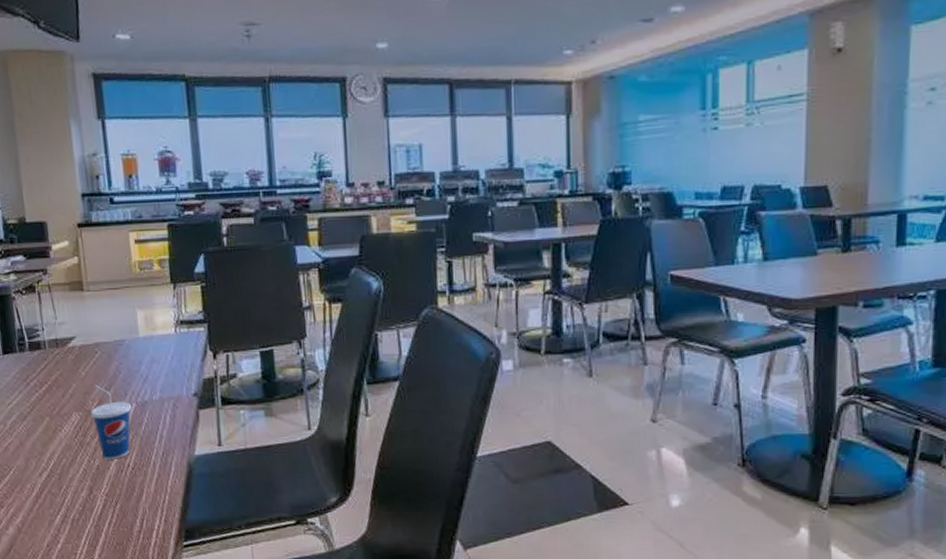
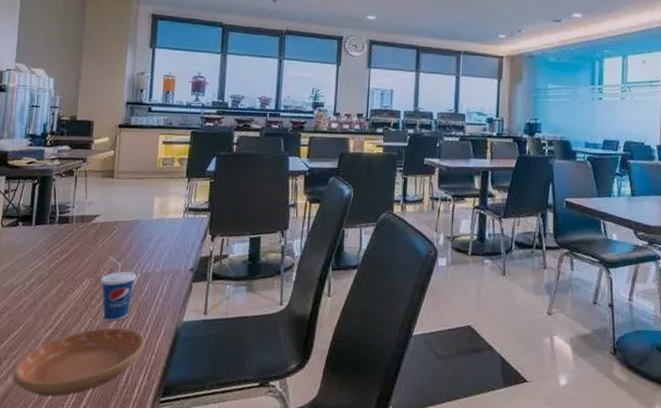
saucer: none [13,466,155,546] -> present [13,327,145,397]

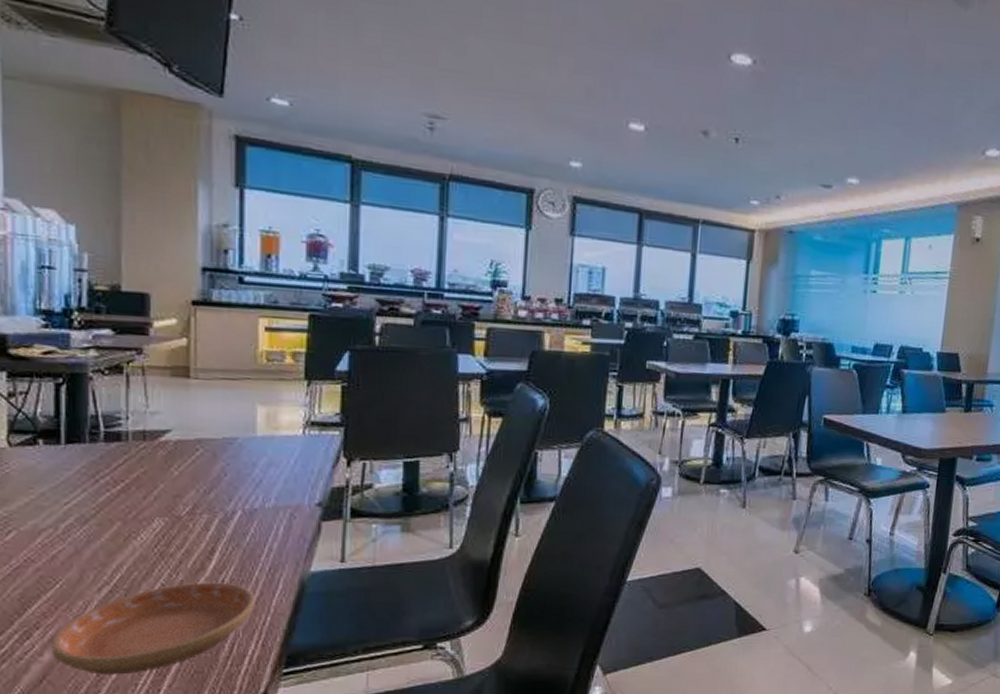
cup: present [100,255,137,321] -> none [180,486,236,574]

